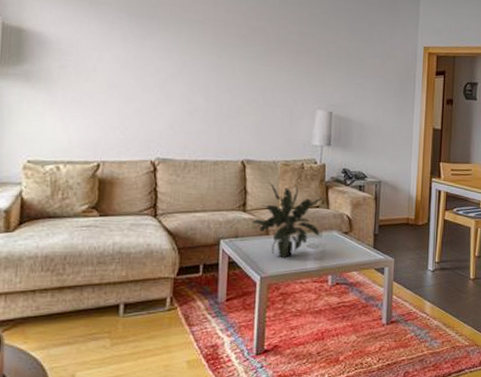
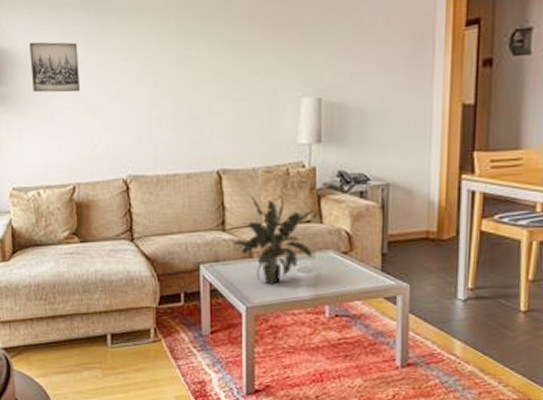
wall art: none [62,29,116,80] -> present [29,41,81,93]

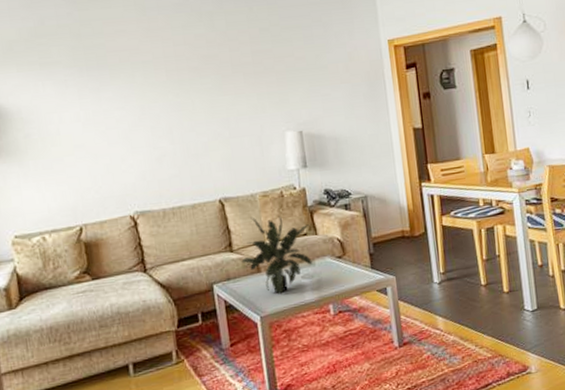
wall art: present [29,41,81,93] -> none [22,95,80,144]

